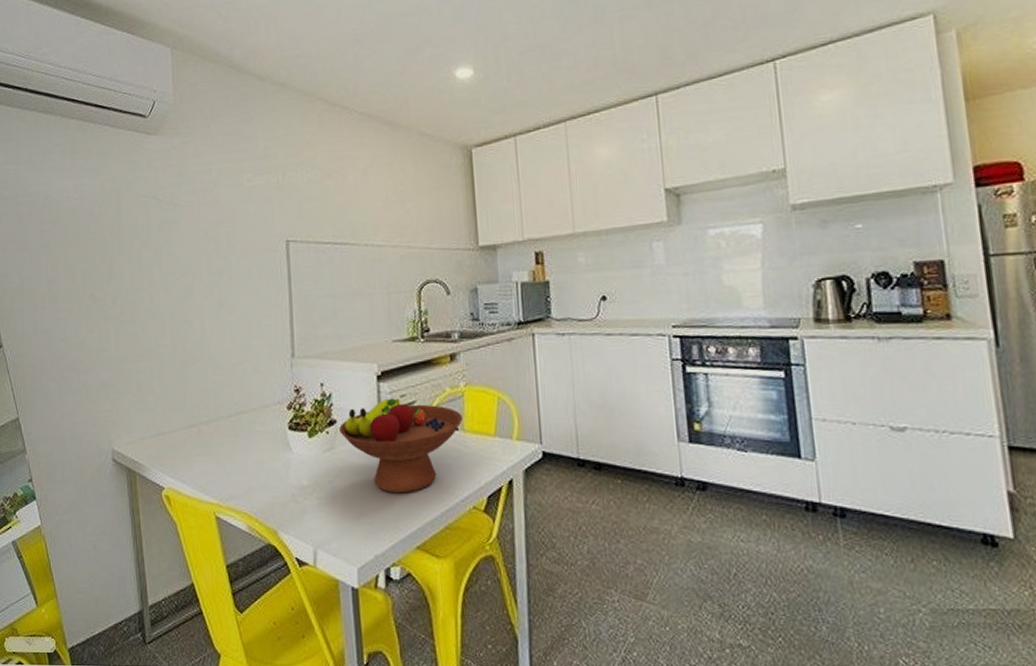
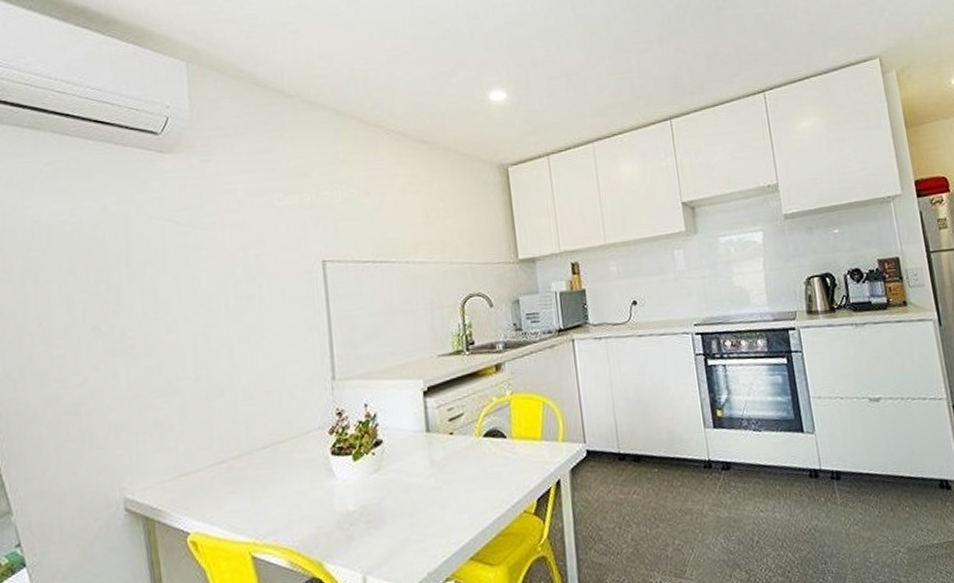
fruit bowl: present [339,398,464,494] -> none [386,412,511,508]

